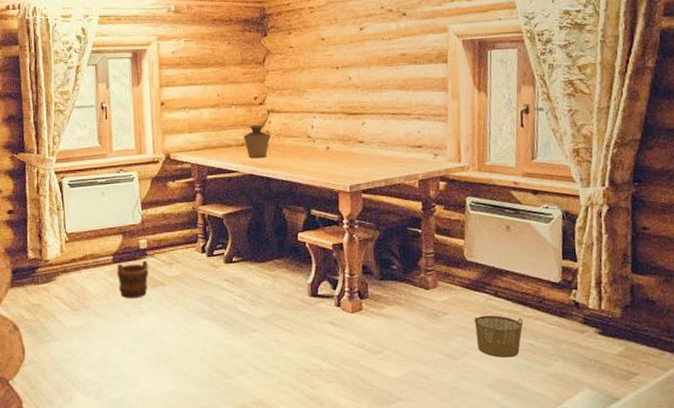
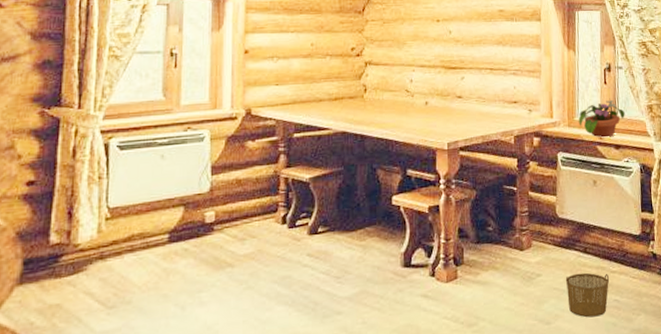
wooden bucket: present [117,260,149,299] -> none [173,236,215,287]
vase: present [243,125,270,159] -> none [337,78,366,115]
potted flower: none [490,142,545,183] -> present [578,98,625,138]

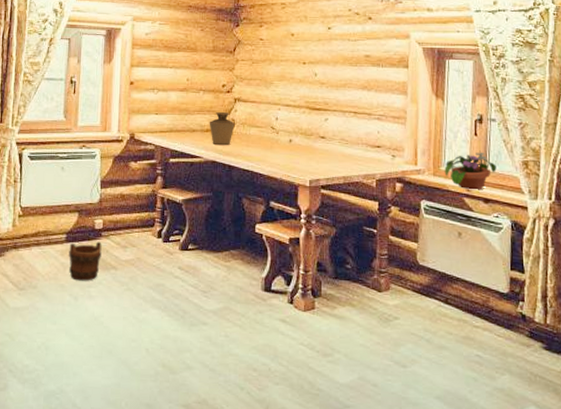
wooden bucket: none [173,236,215,287] -> present [69,241,102,281]
vase: none [337,78,366,115] -> present [209,112,235,146]
basket: present [565,272,610,318] -> none [424,322,472,369]

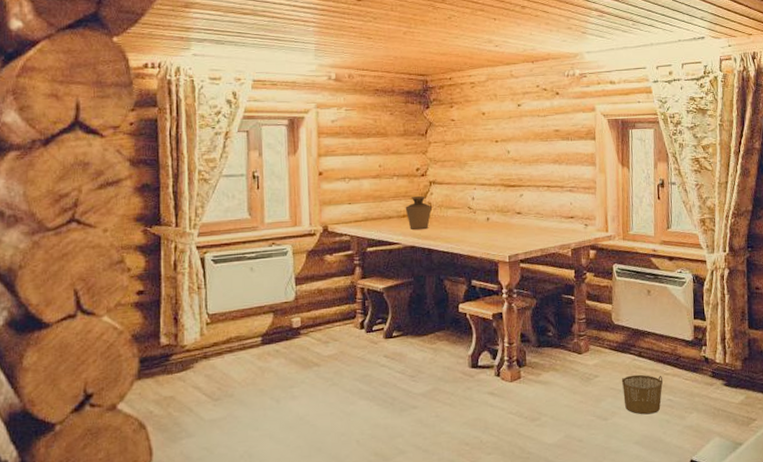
wooden bucket: present [69,241,102,281] -> none [266,340,302,383]
basket: none [424,322,472,369] -> present [621,374,664,415]
potted flower: present [444,150,497,190] -> none [632,212,678,250]

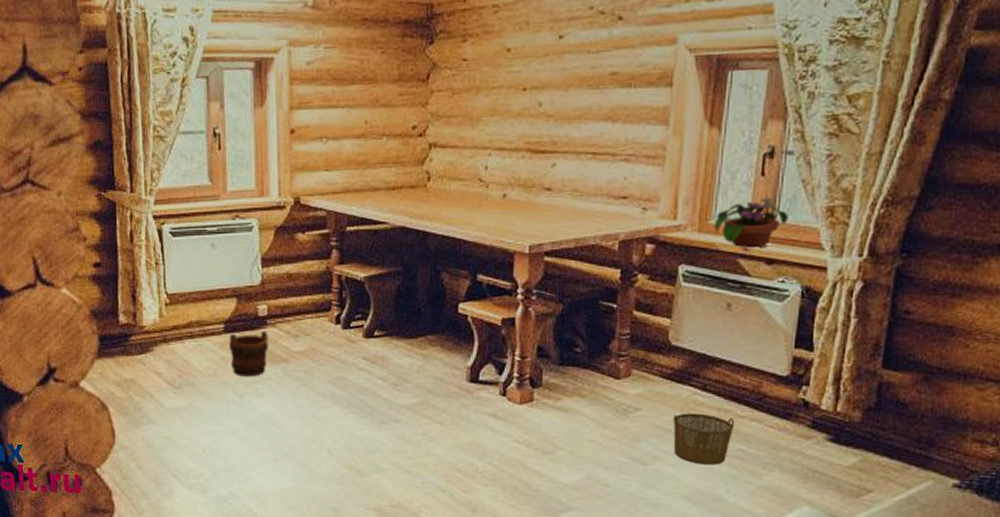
wooden bucket: none [266,340,302,383] -> present [229,330,269,377]
vase: present [405,196,432,230] -> none [396,163,430,207]
potted flower: none [632,212,678,250] -> present [714,195,788,249]

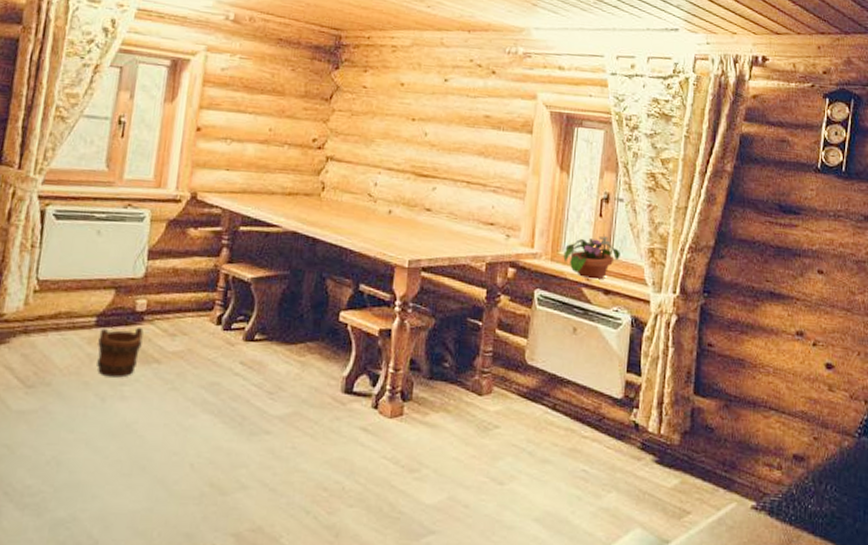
basket: present [672,413,735,465] -> none [527,432,580,486]

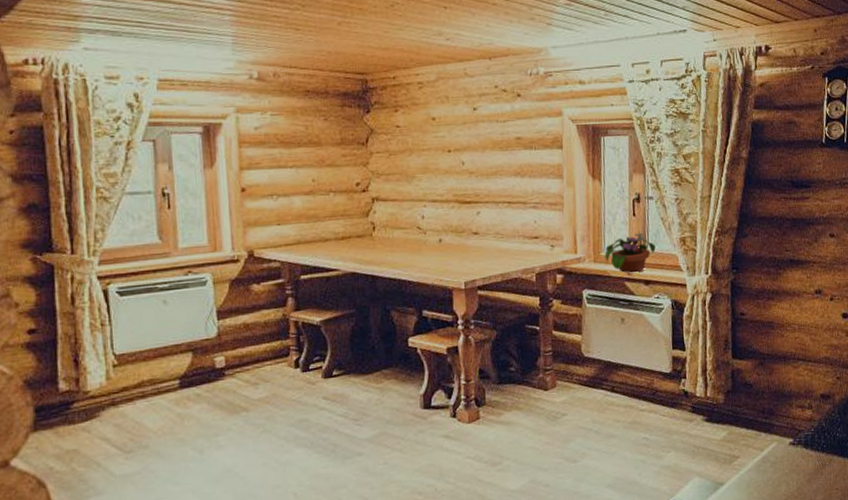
wooden bucket: present [97,327,144,378] -> none [185,382,228,431]

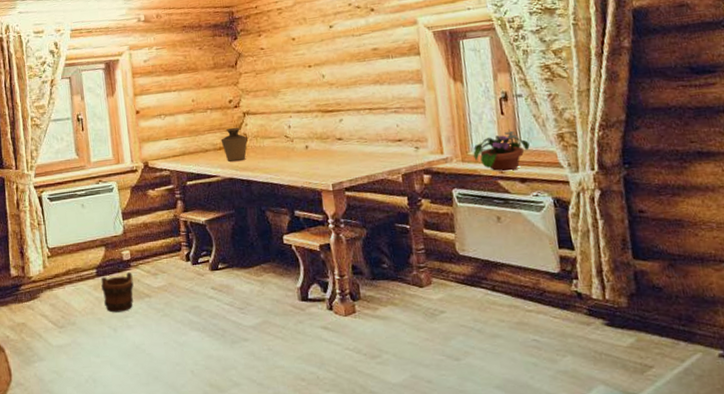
wooden bucket: none [185,382,228,431] -> present [101,272,134,313]
vase: none [344,215,375,255] -> present [221,127,248,162]

